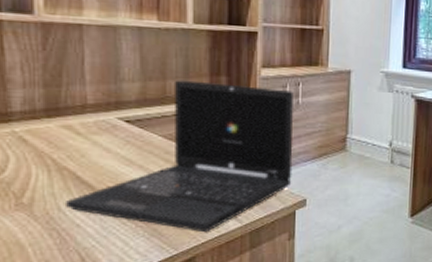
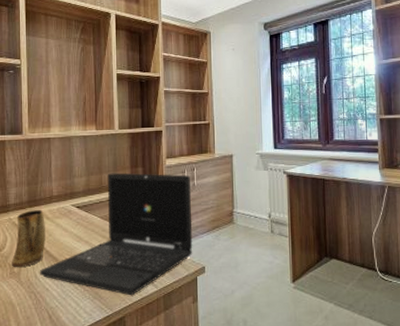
mug: none [17,121,75,198] -> present [11,210,45,268]

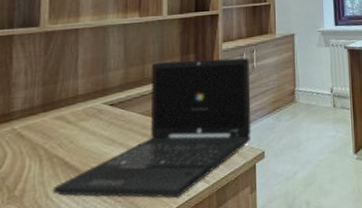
mug: present [11,210,45,268] -> none [10,113,65,190]

